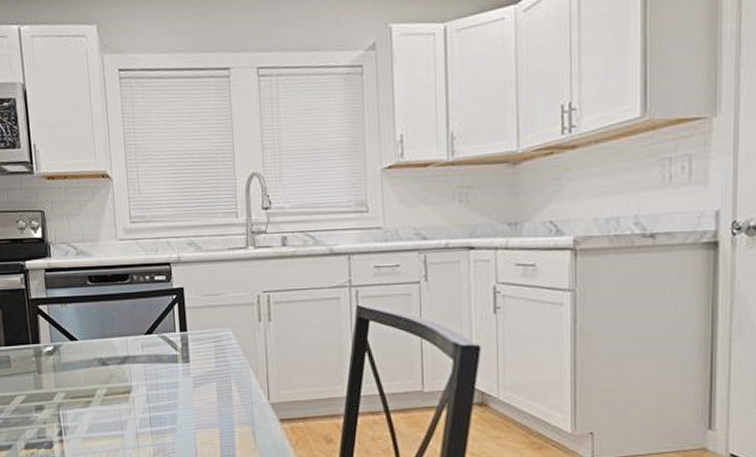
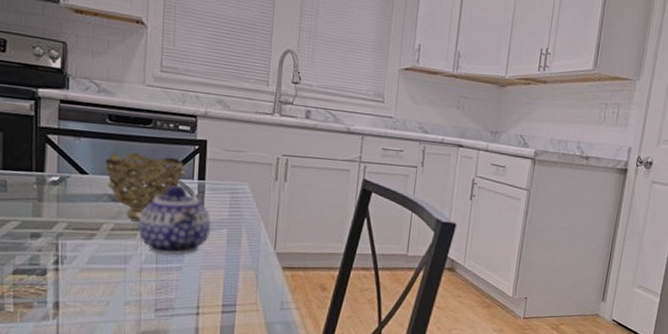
decorative bowl: none [91,311,166,384] -> present [104,153,185,222]
teapot: none [128,340,200,416] -> present [138,185,211,255]

